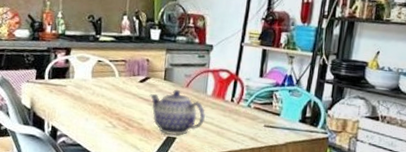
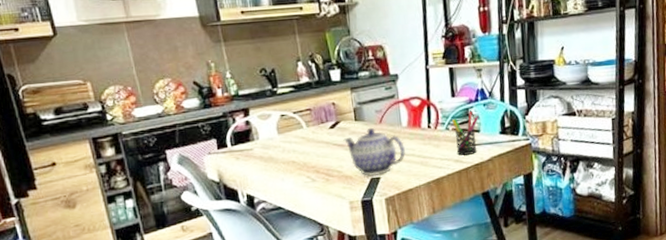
pen holder: none [254,94,282,136] -> present [451,111,479,156]

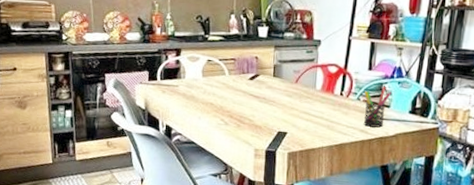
teapot: present [343,127,405,177] -> none [259,85,315,131]

